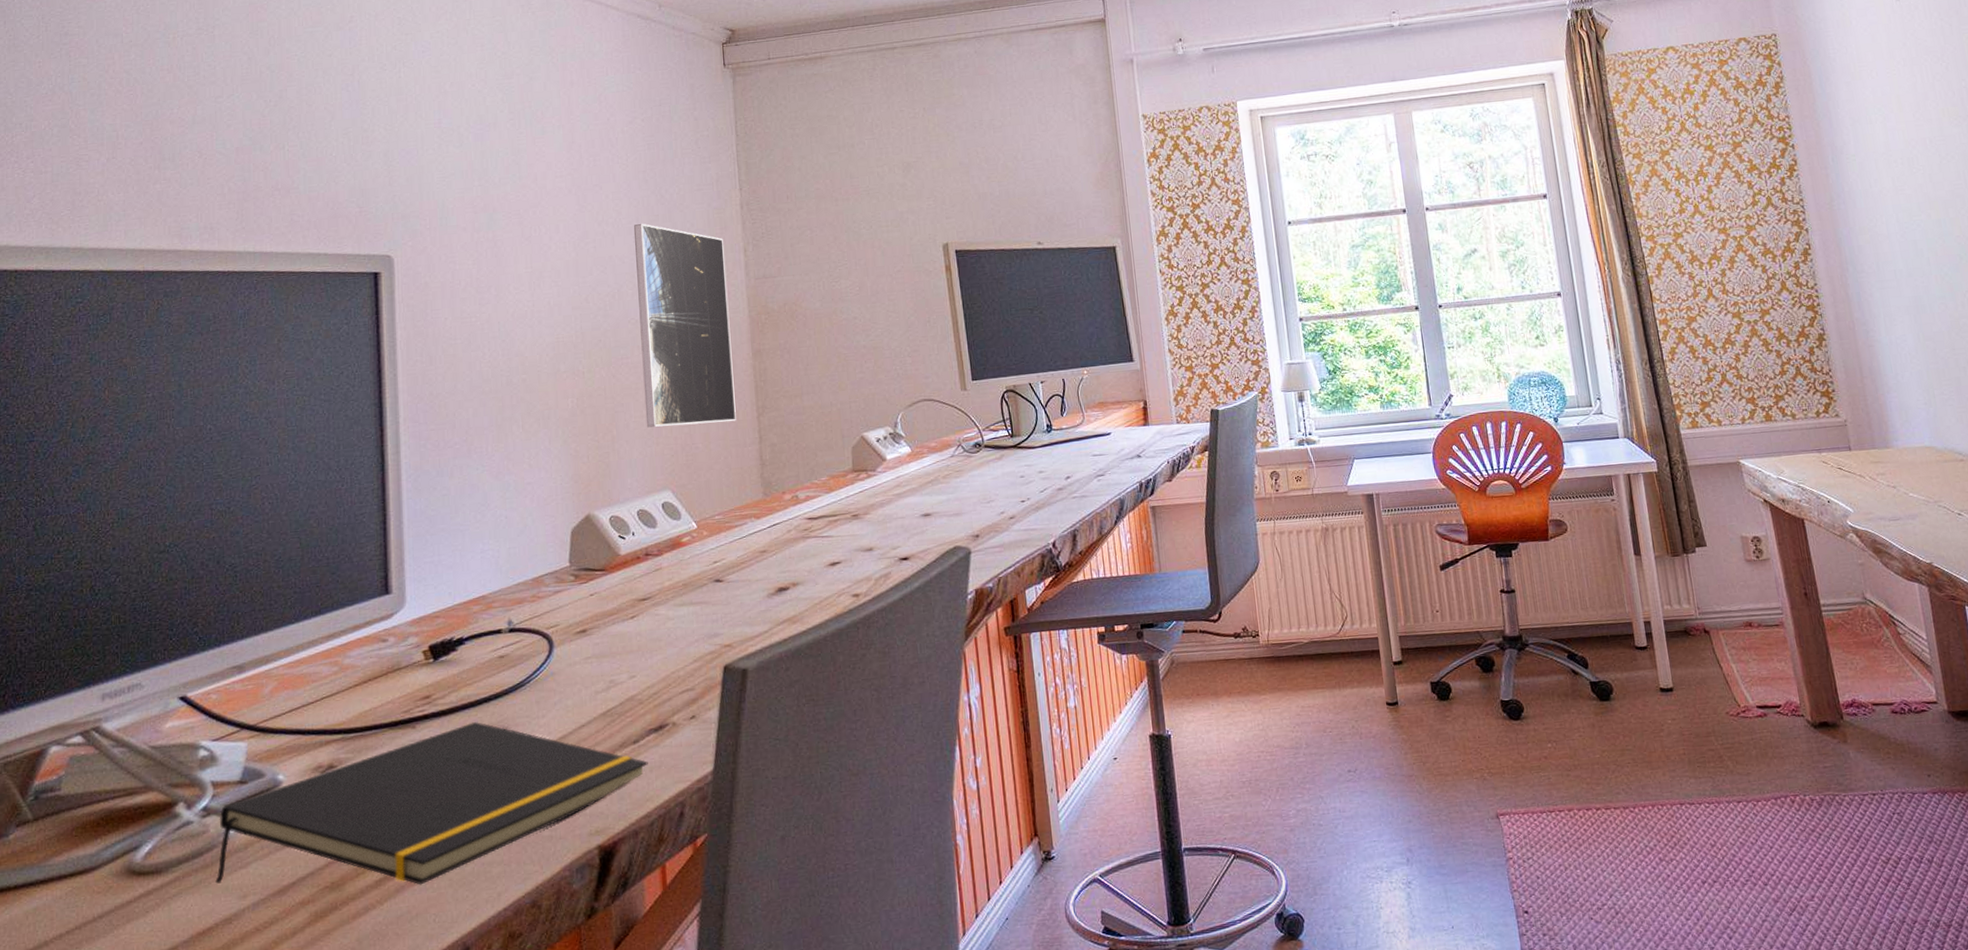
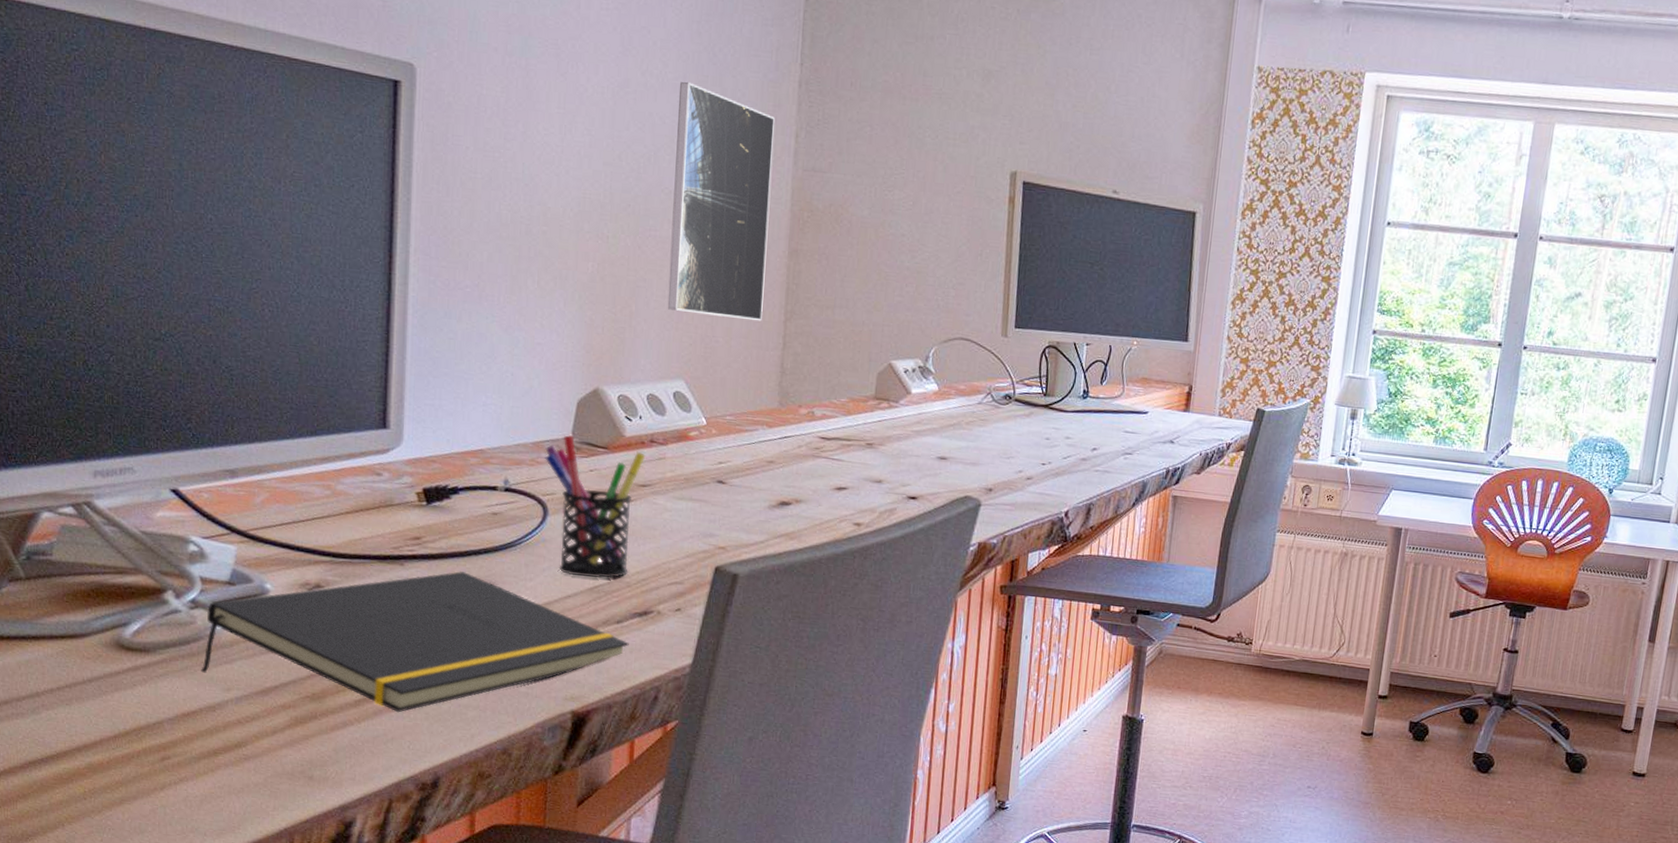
pen holder: none [545,563,643,703] -> present [545,434,646,578]

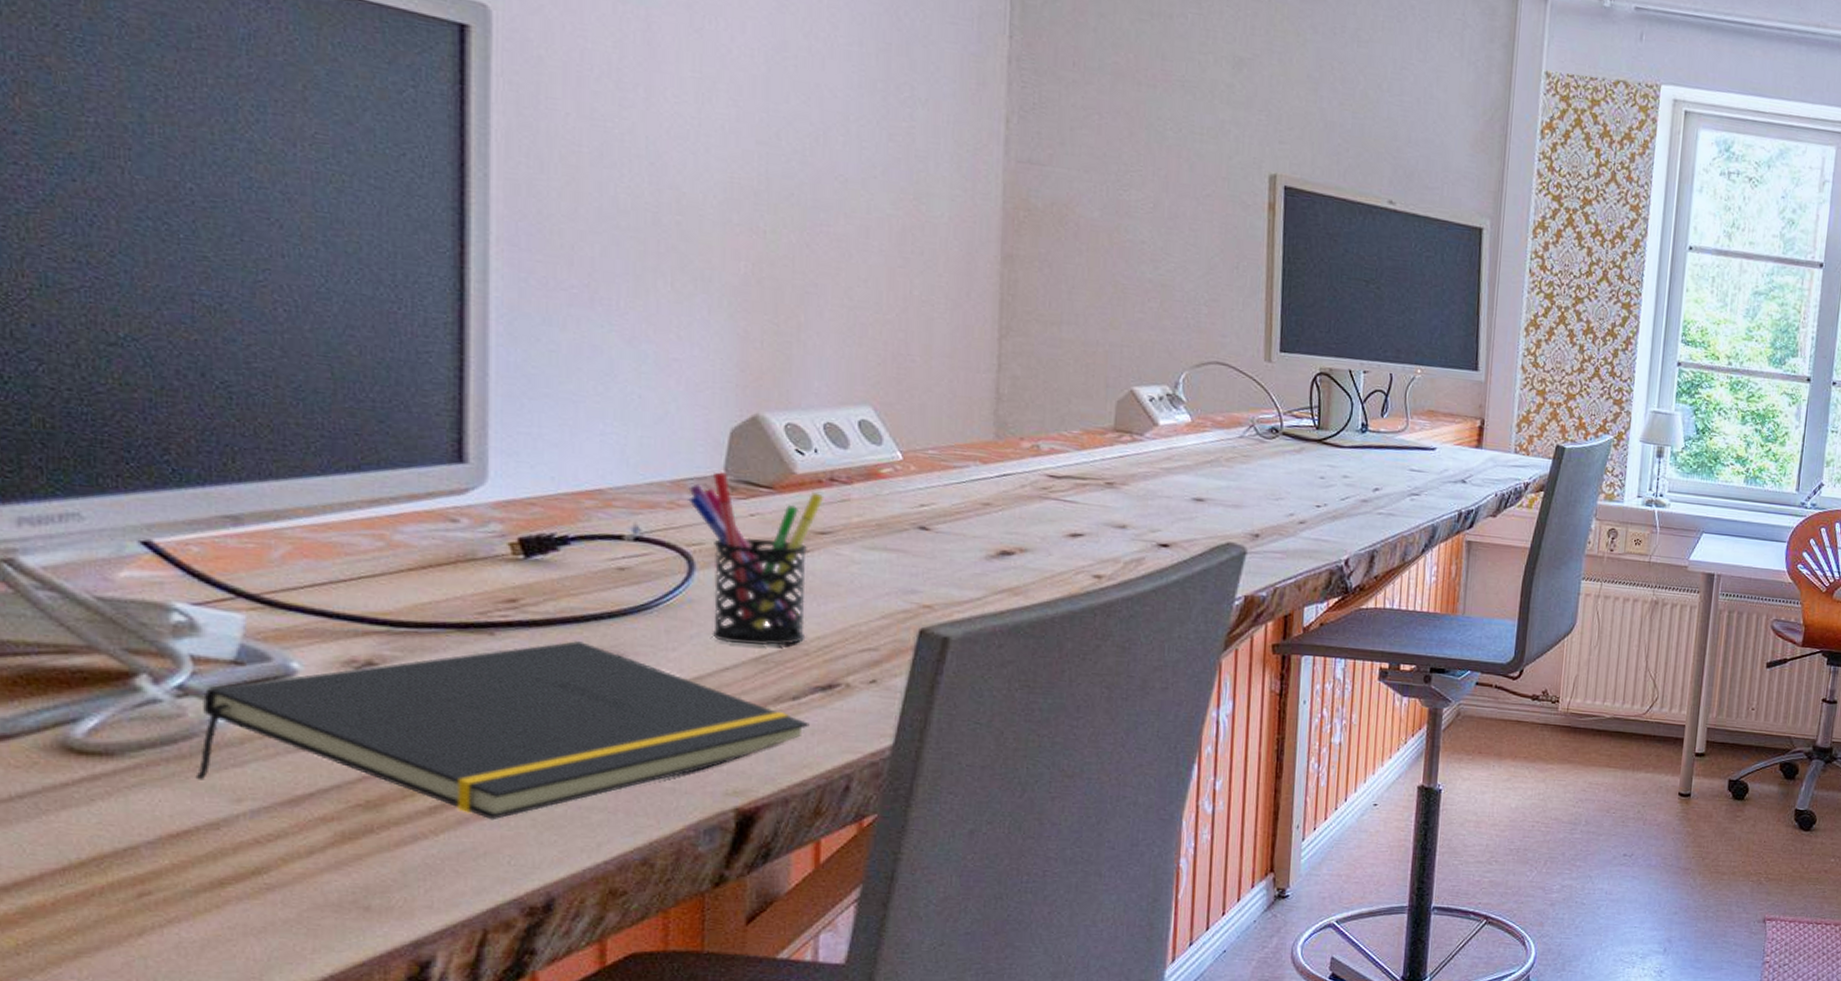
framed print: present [667,81,775,322] -> none [847,48,979,338]

